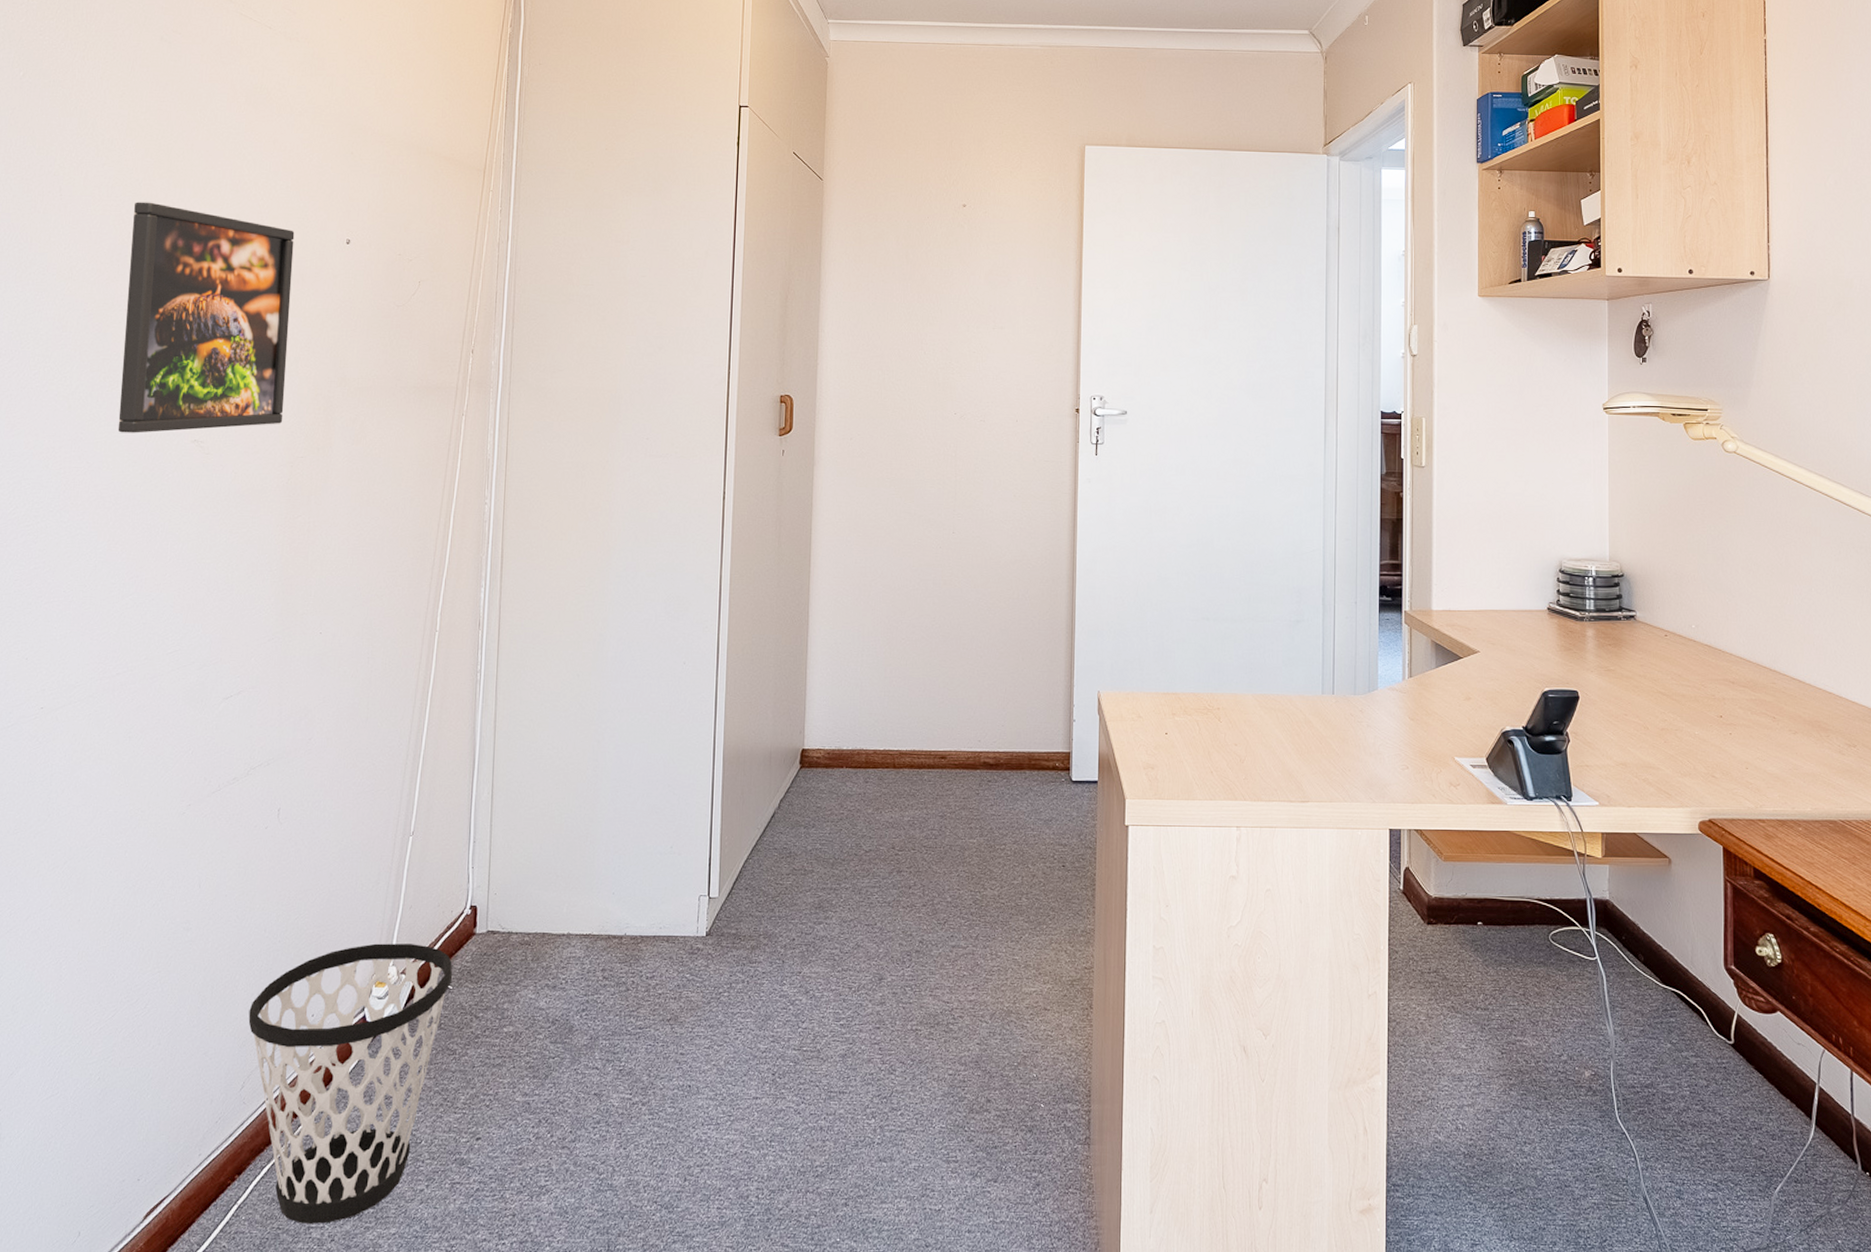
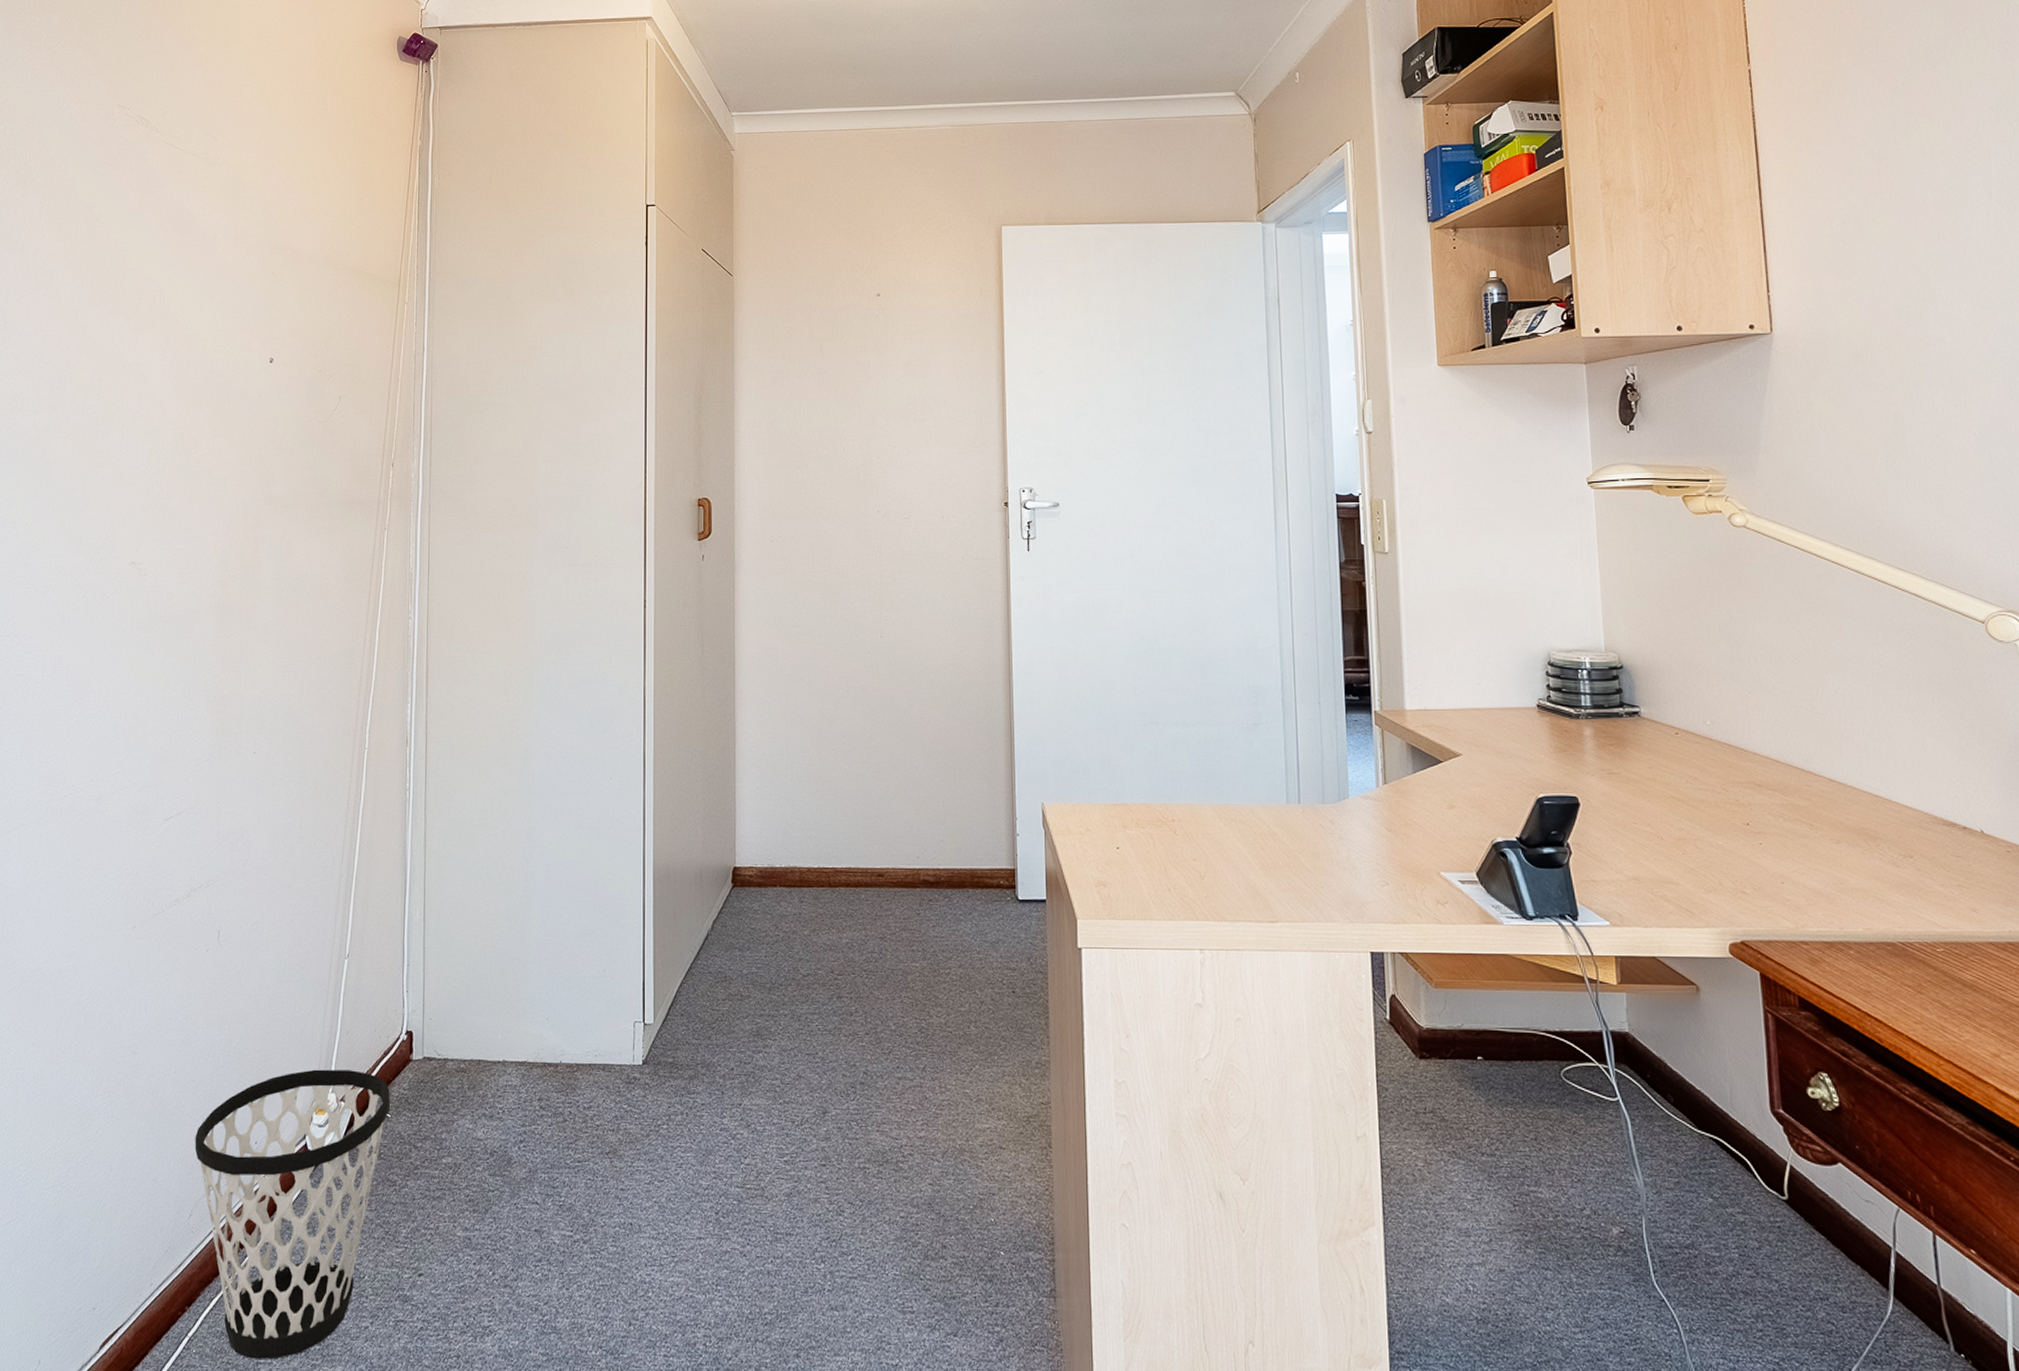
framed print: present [117,202,295,433] -> none [61,330,221,557]

